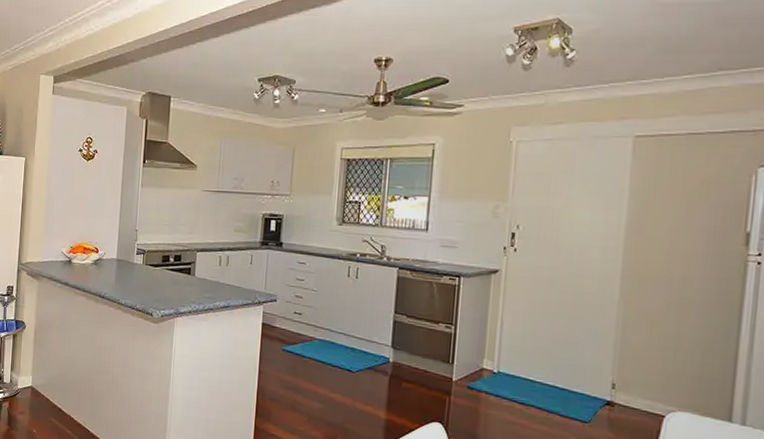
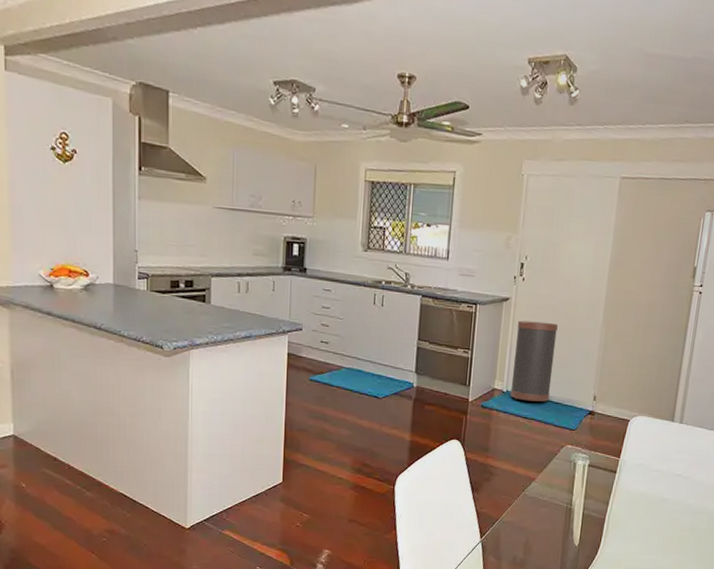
trash can: none [502,294,560,387] -> present [510,320,558,402]

